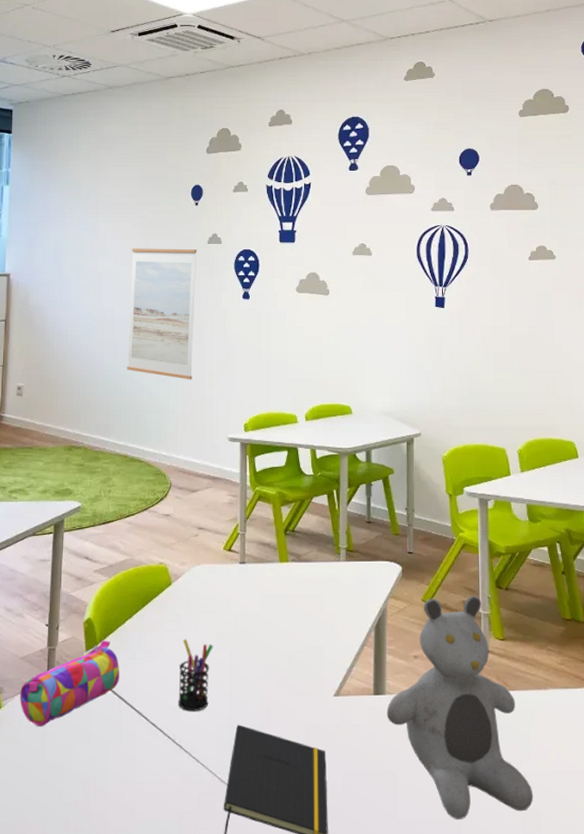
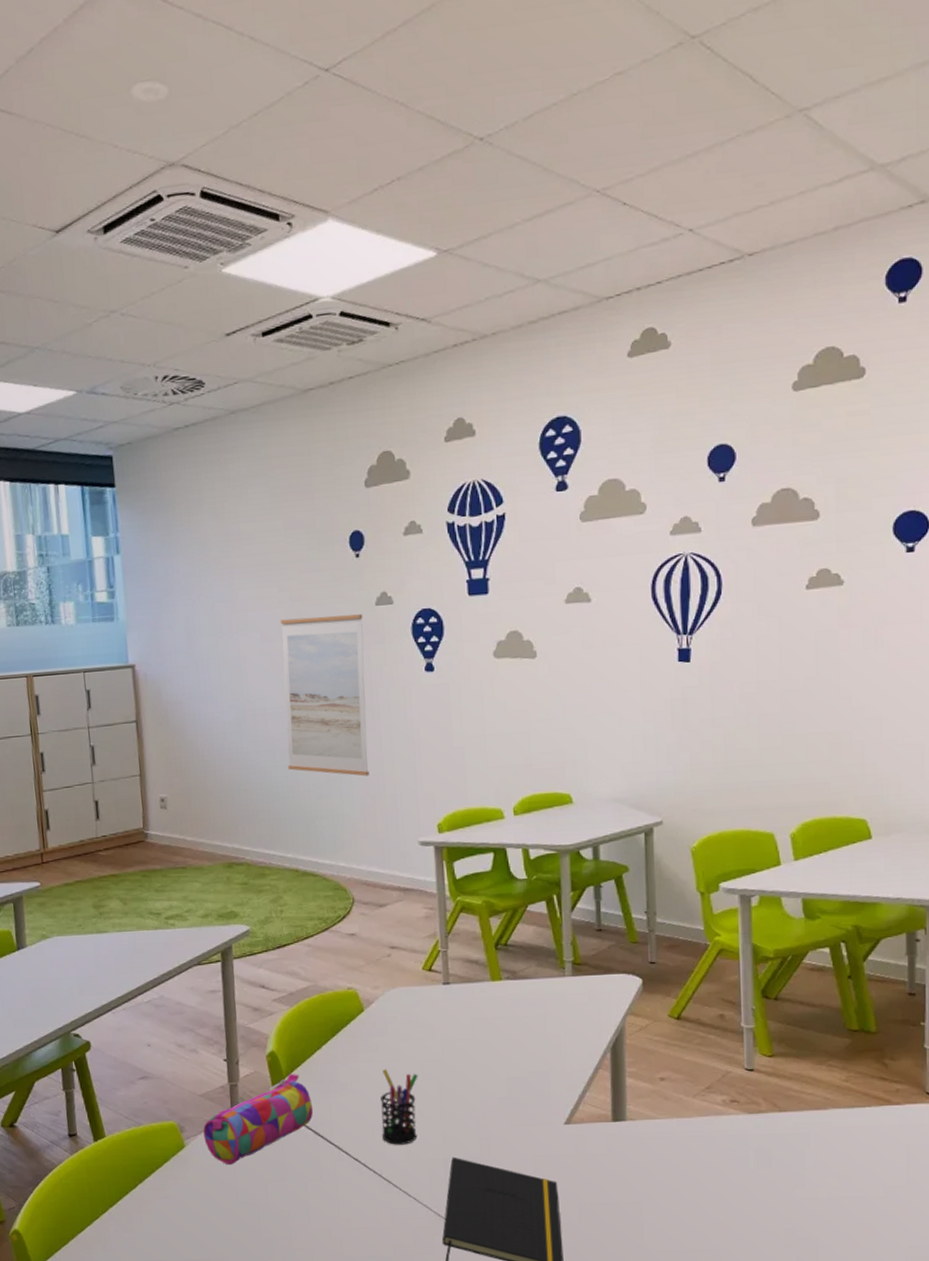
teddy bear: present [386,596,534,819] -> none [628,1008,809,1249]

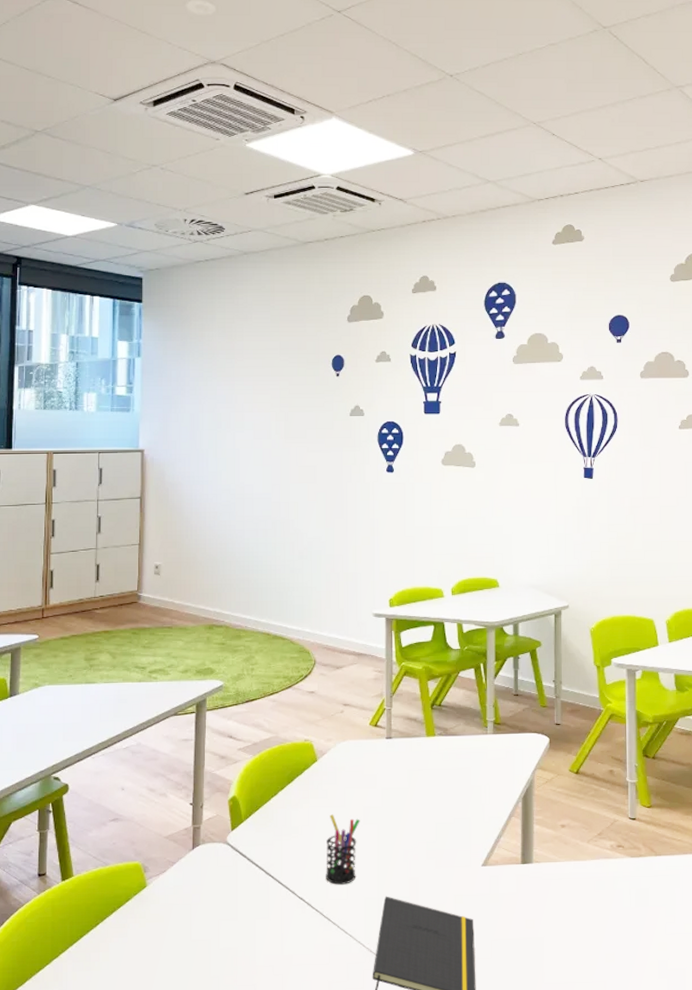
pencil case: present [203,1074,314,1164] -> none [165,818,267,903]
wall art: present [280,614,370,777] -> none [267,421,339,556]

